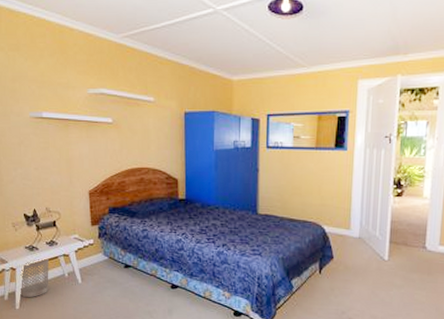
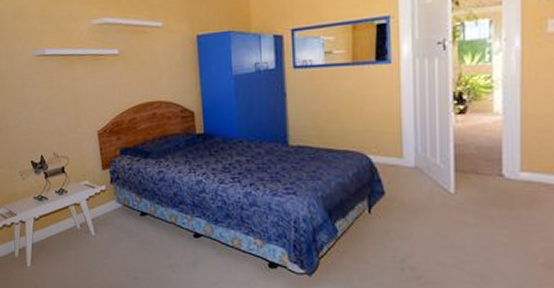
wastebasket: present [20,259,49,298] -> none [30,210,60,254]

